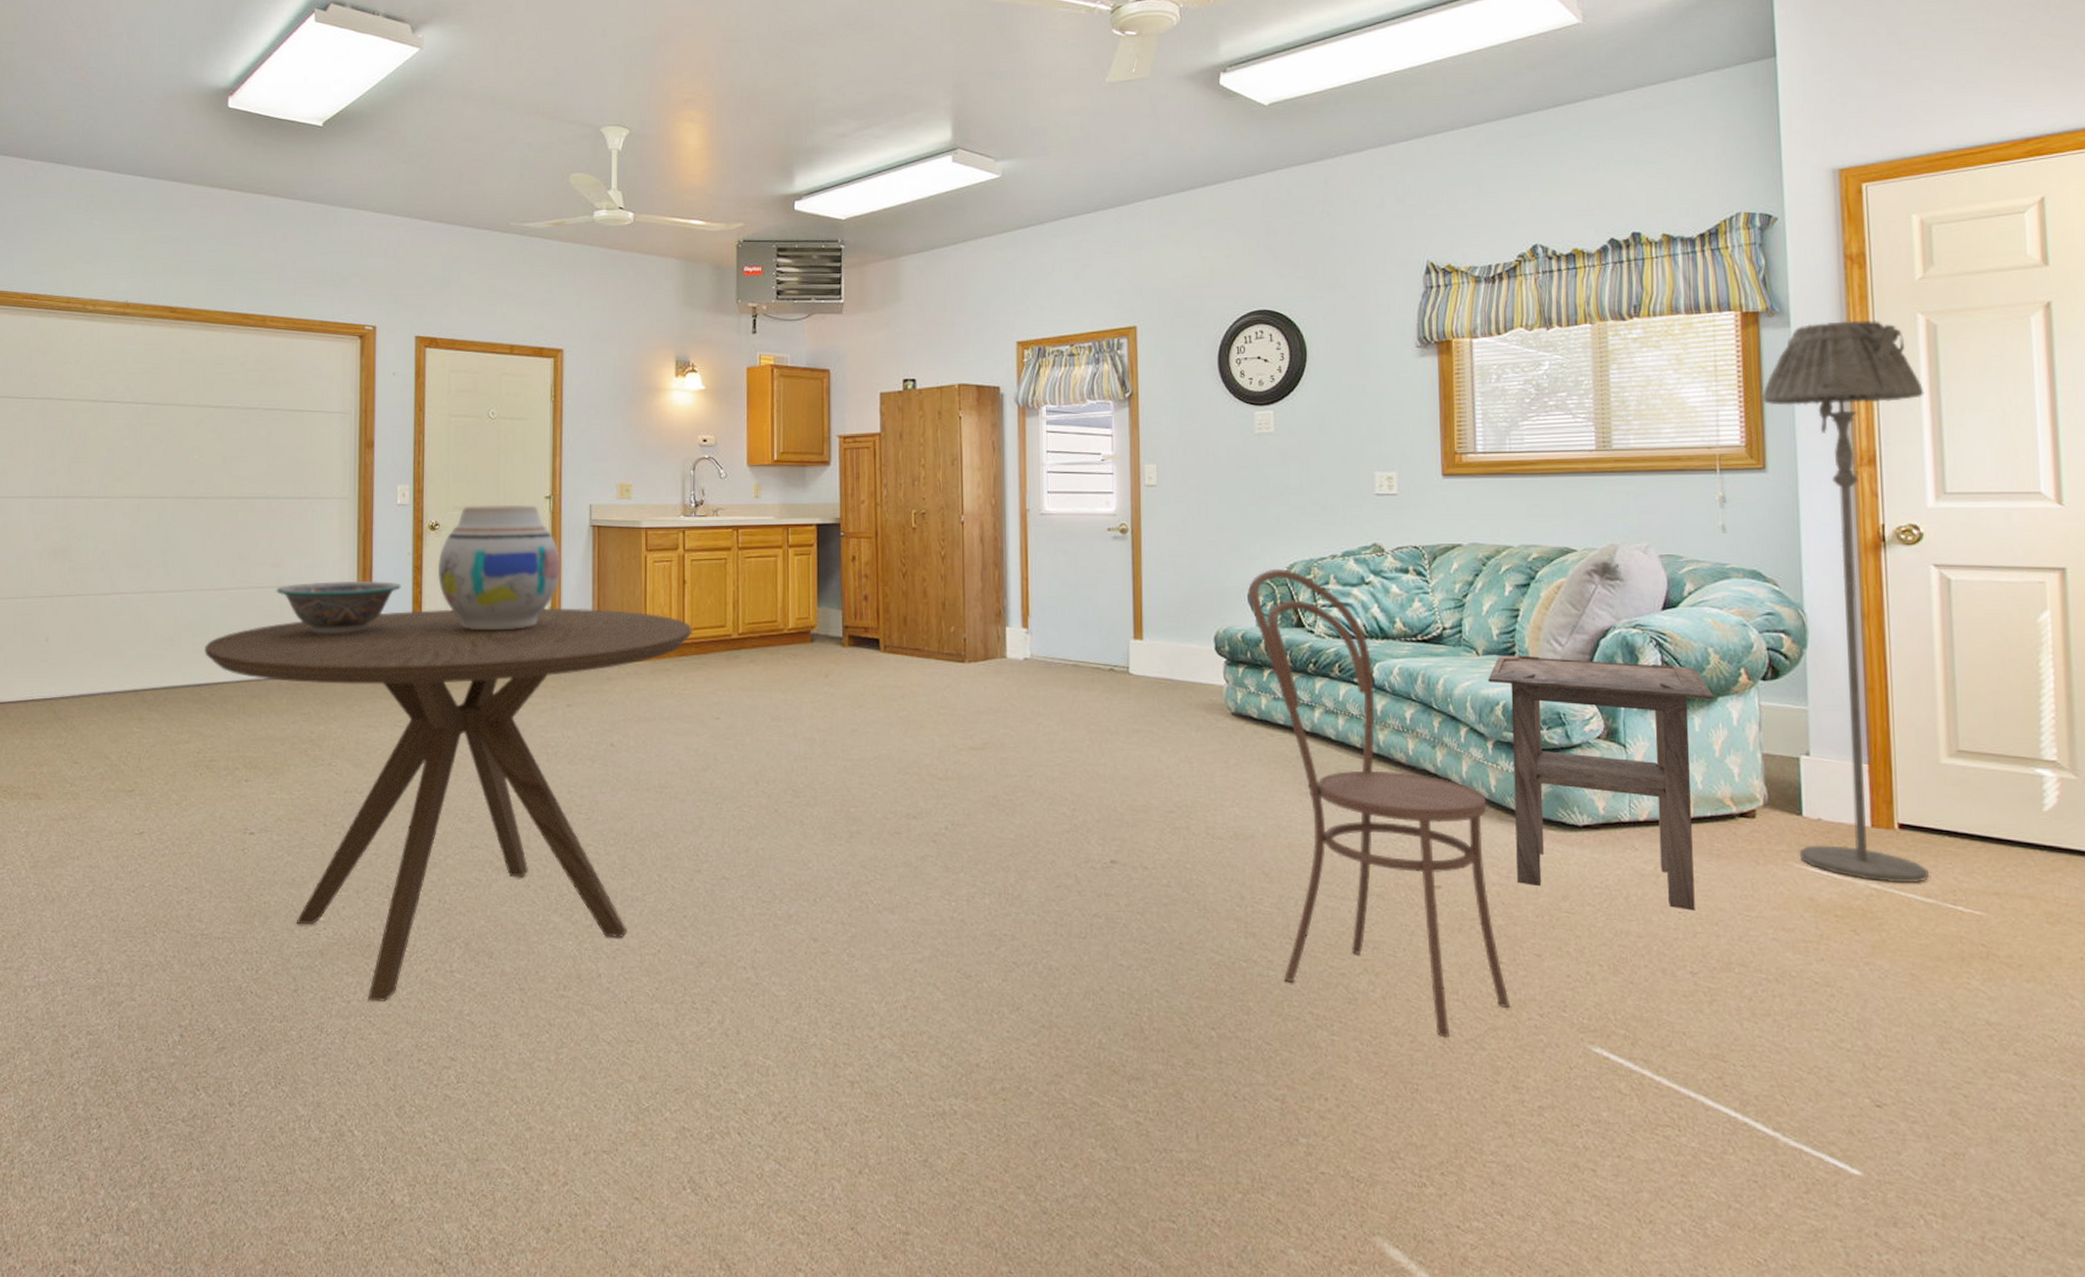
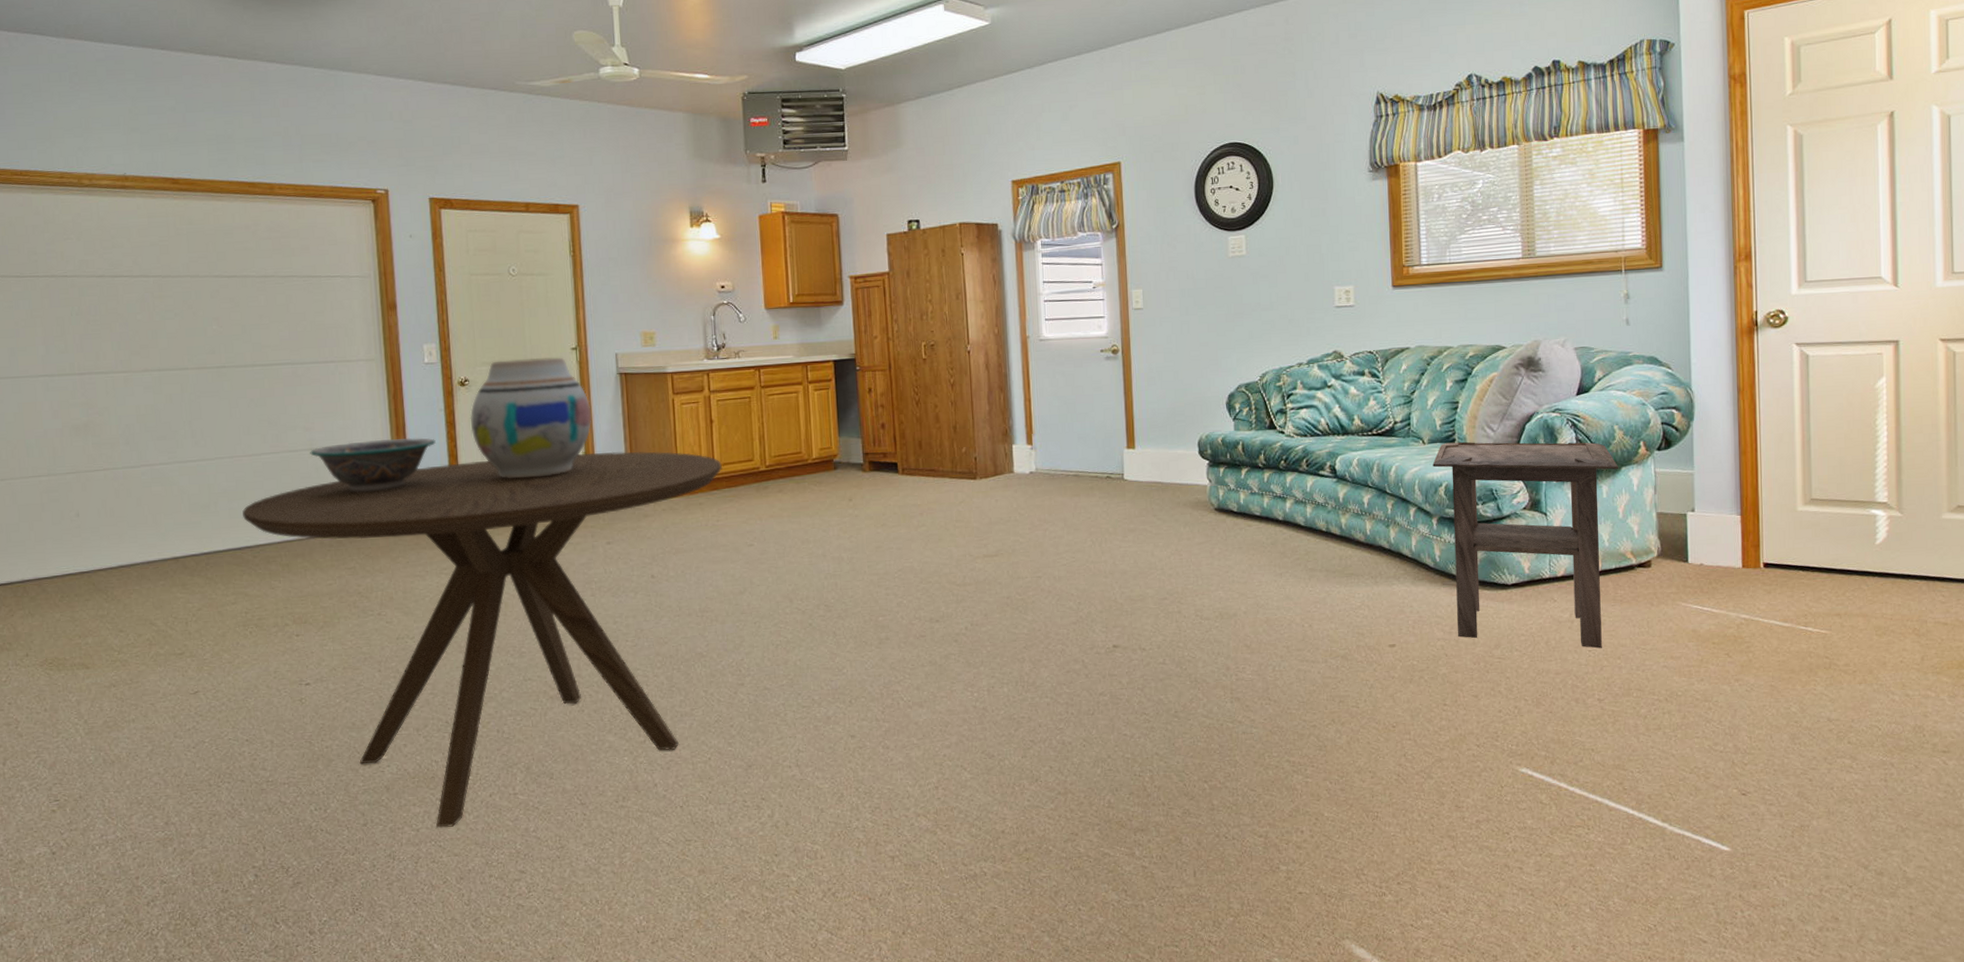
chair: present [1248,568,1510,1038] -> none [1227,377,1452,772]
floor lamp: present [1761,320,1929,884] -> none [1659,133,1791,612]

